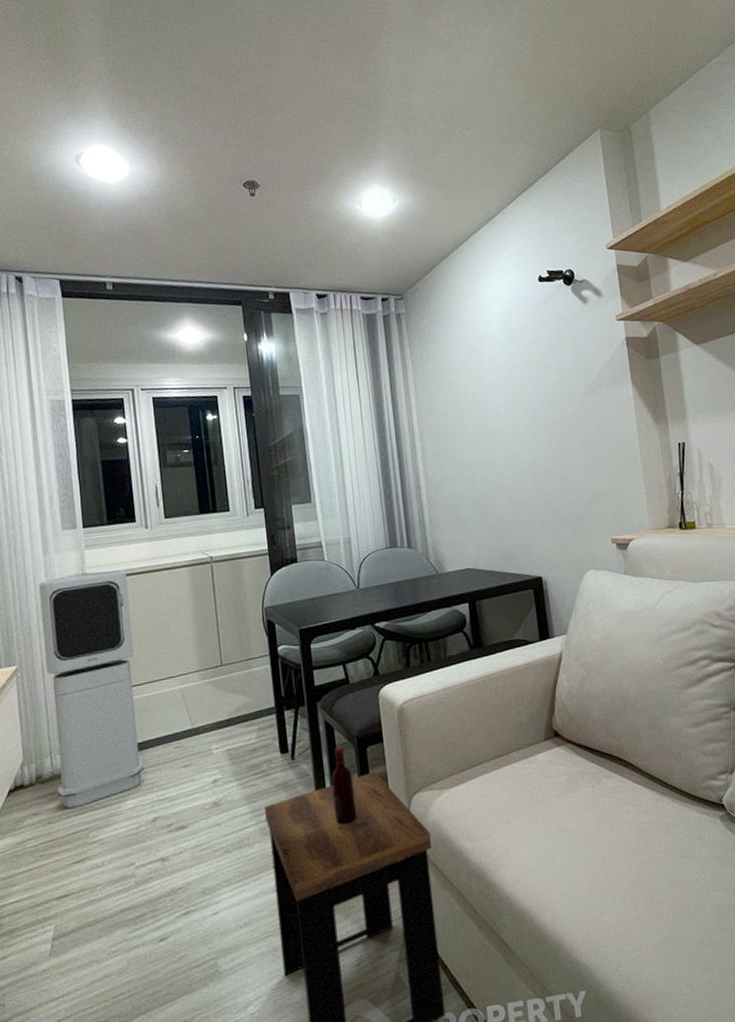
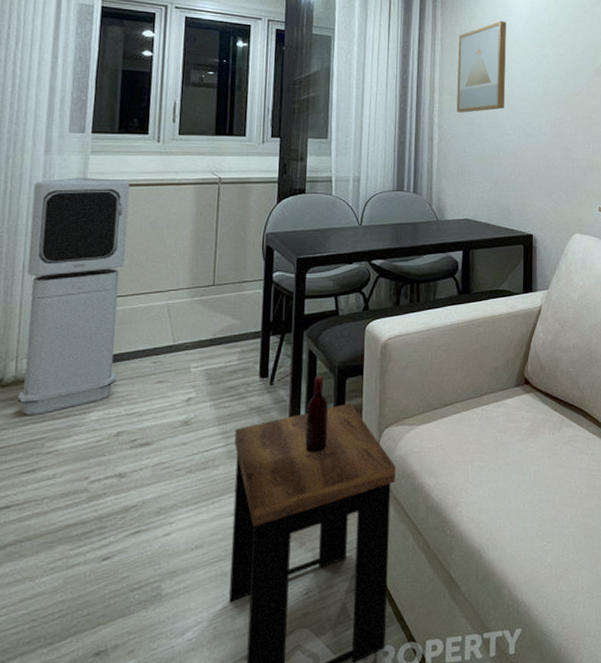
wall art: none [432,349,493,456] -> present [456,21,506,113]

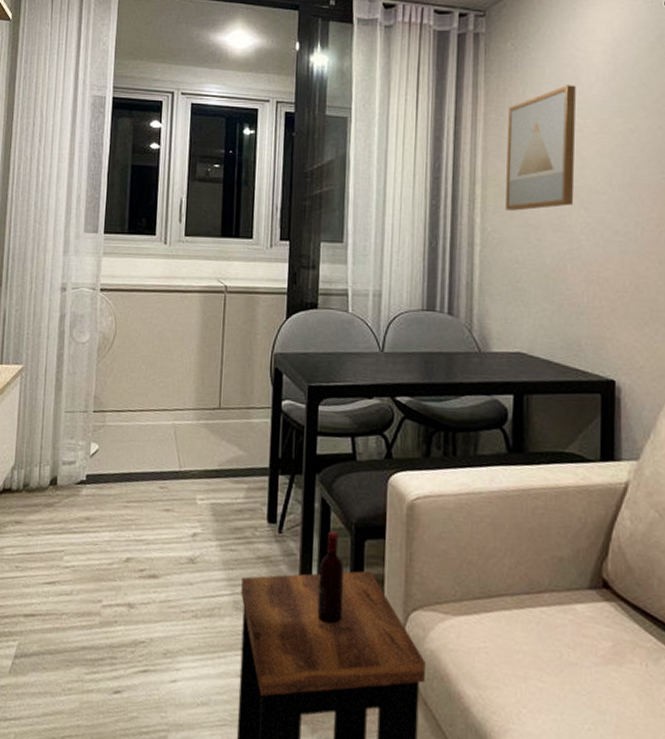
air purifier: present [17,177,130,415] -> none [40,280,139,526]

